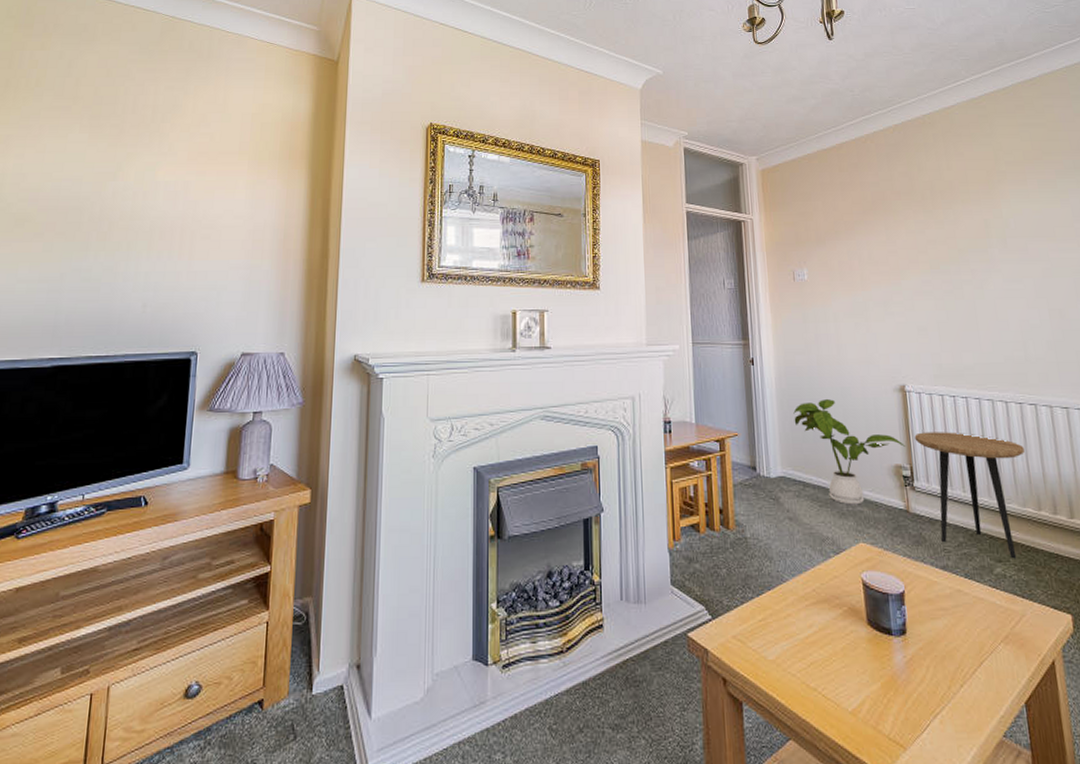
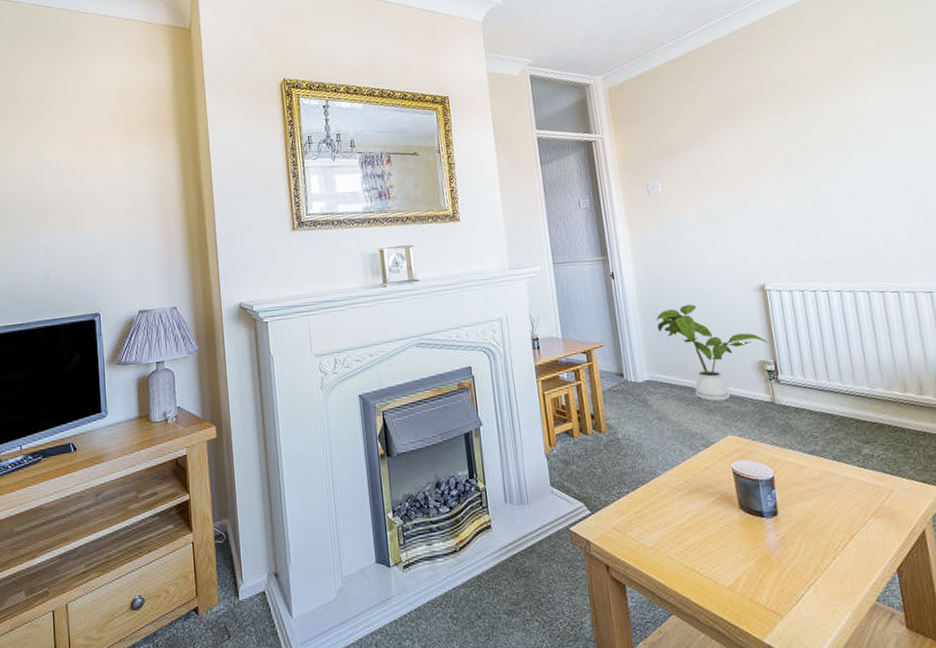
side table: present [914,432,1025,559] -> none [776,325,889,440]

